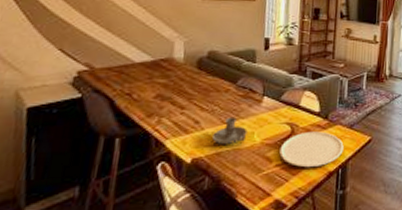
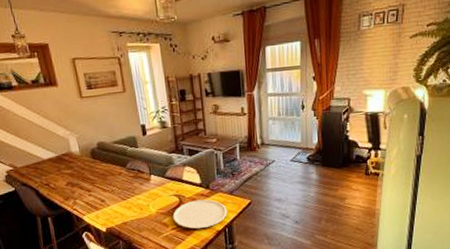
candle holder: present [211,117,247,144] -> none [116,194,144,216]

